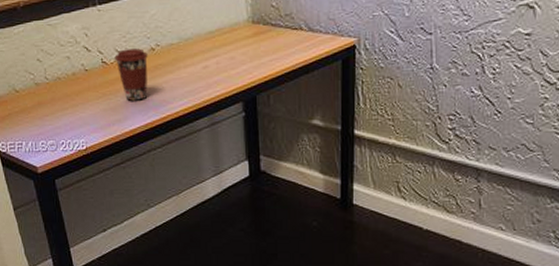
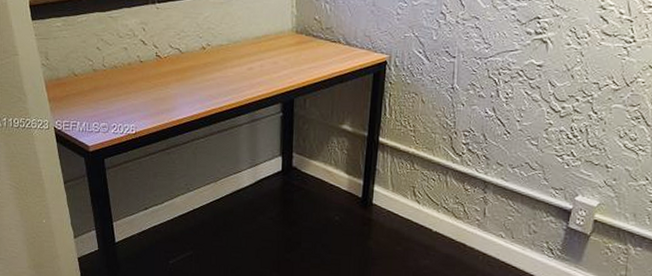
coffee cup: present [114,48,148,101] -> none [168,46,199,94]

